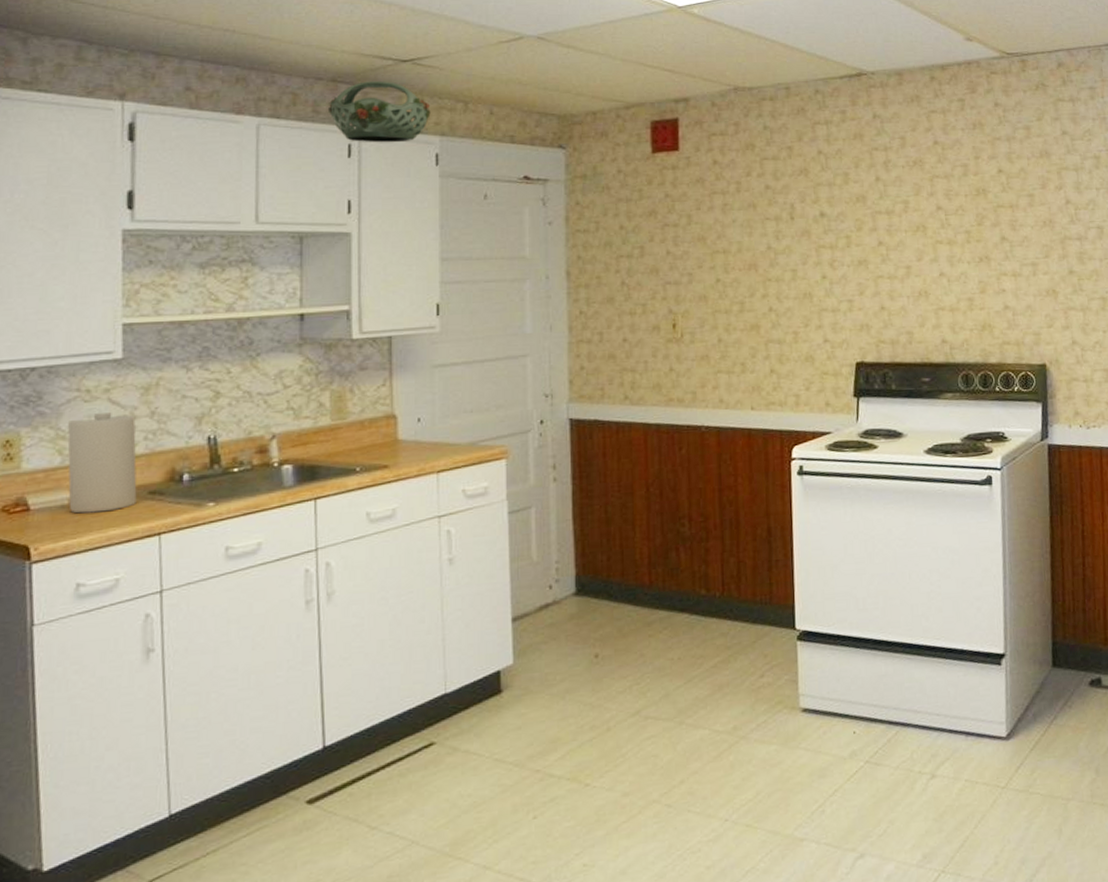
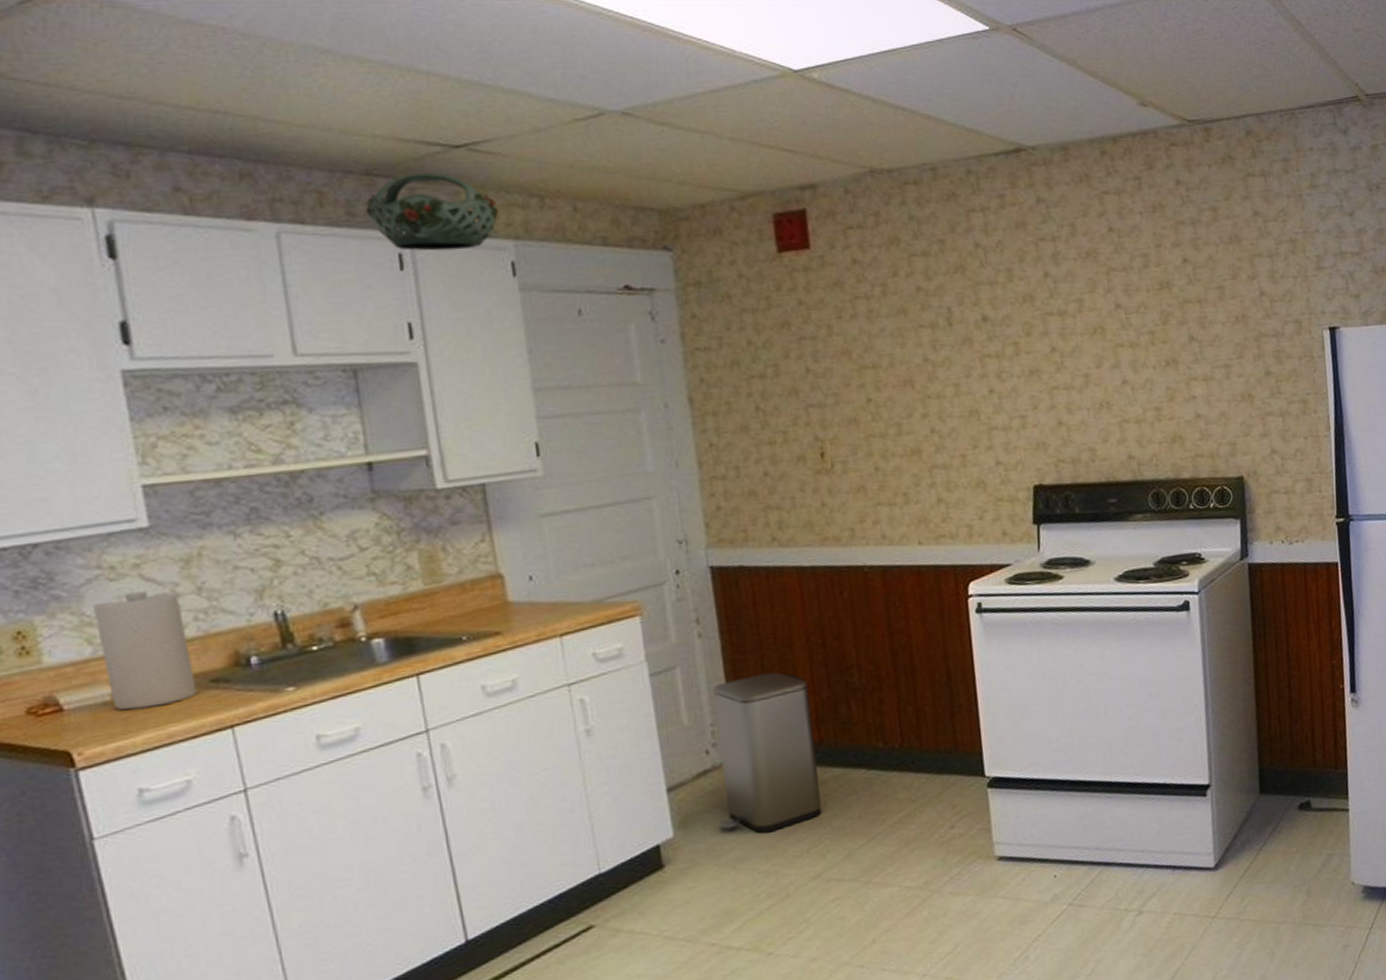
pedal bin: none [553,517,646,668] -> present [712,672,822,834]

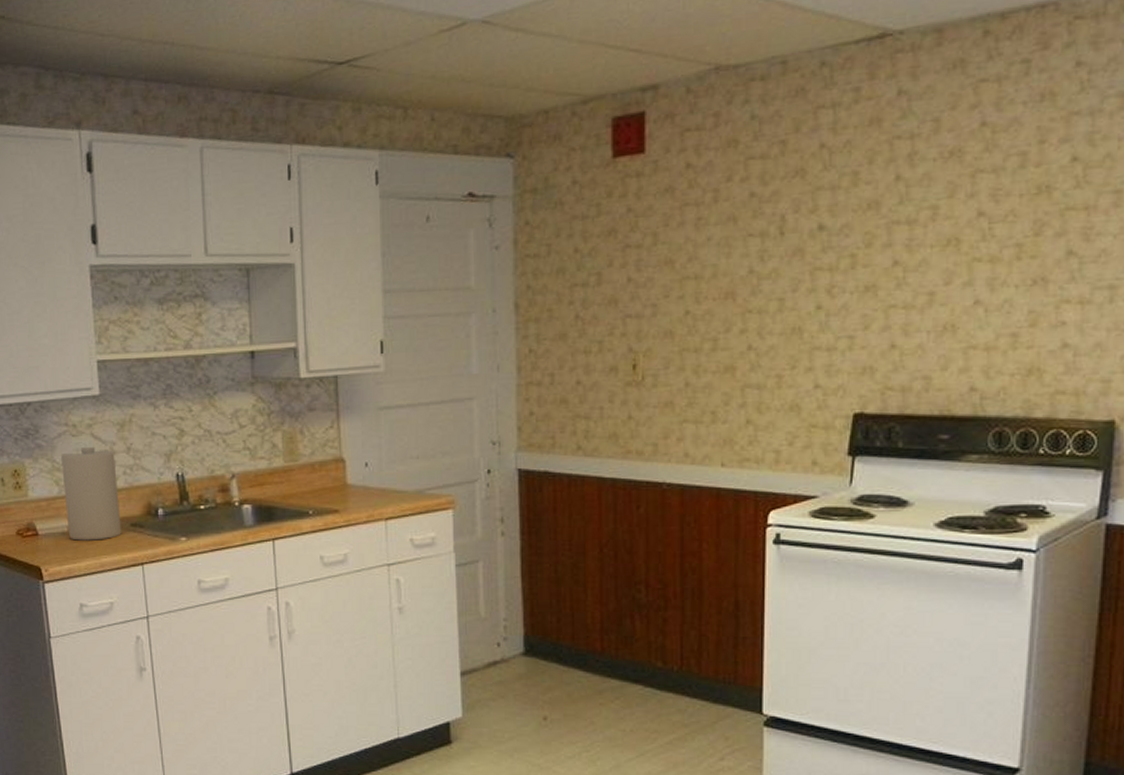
decorative basket: present [365,173,499,251] -> none [266,89,369,162]
pedal bin: present [712,672,822,834] -> none [501,577,597,730]

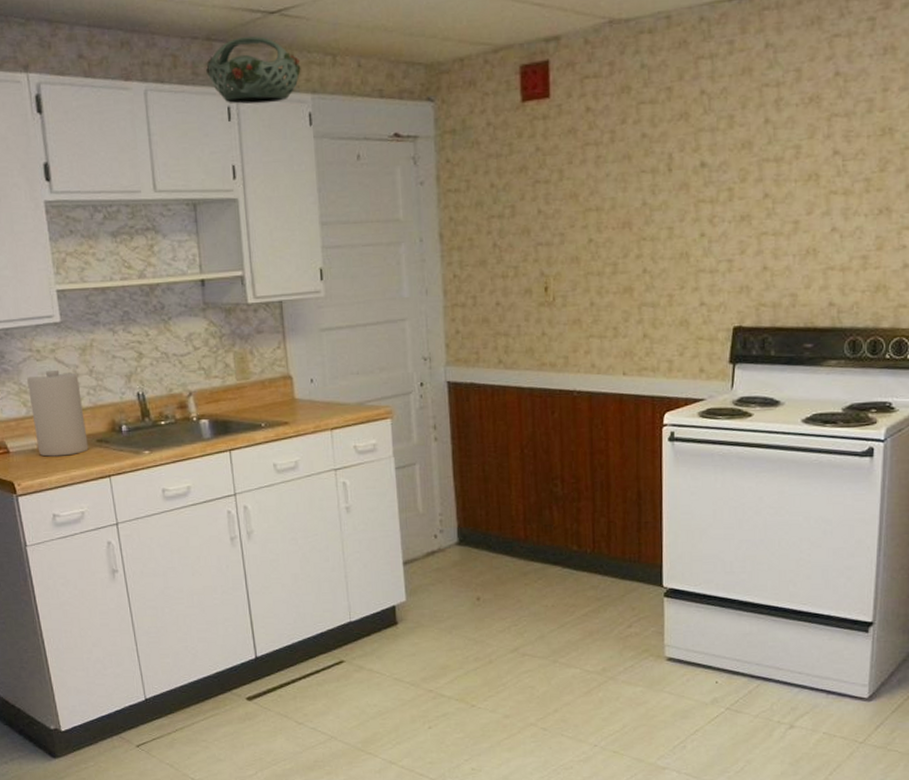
decorative basket: none [266,89,369,162] -> present [205,36,301,105]

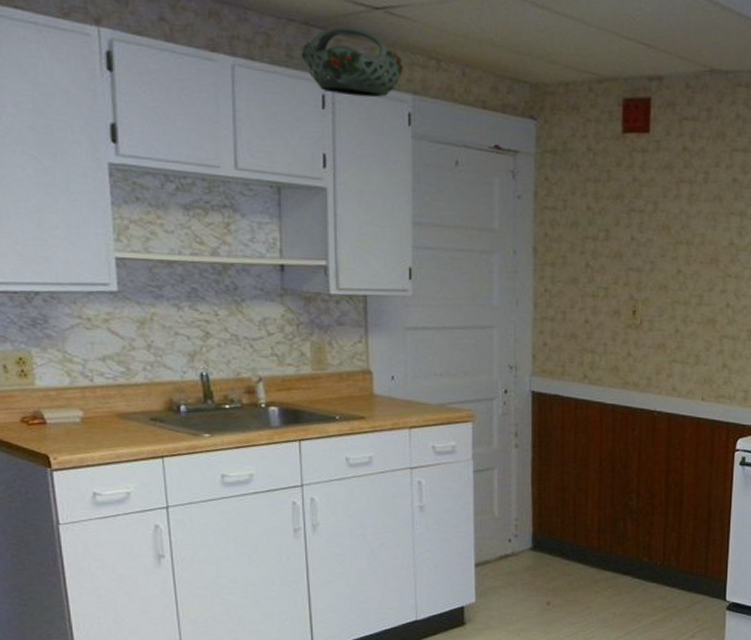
paper towel holder: present [27,370,89,457] -> none [74,341,140,432]

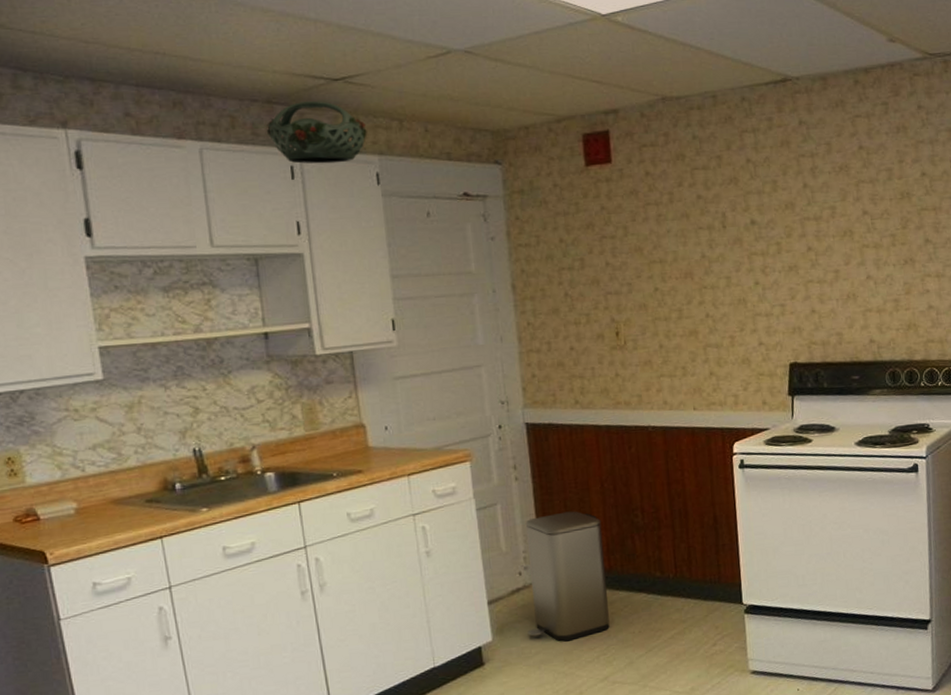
pedal bin: none [511,485,596,613] -> present [525,511,610,642]

